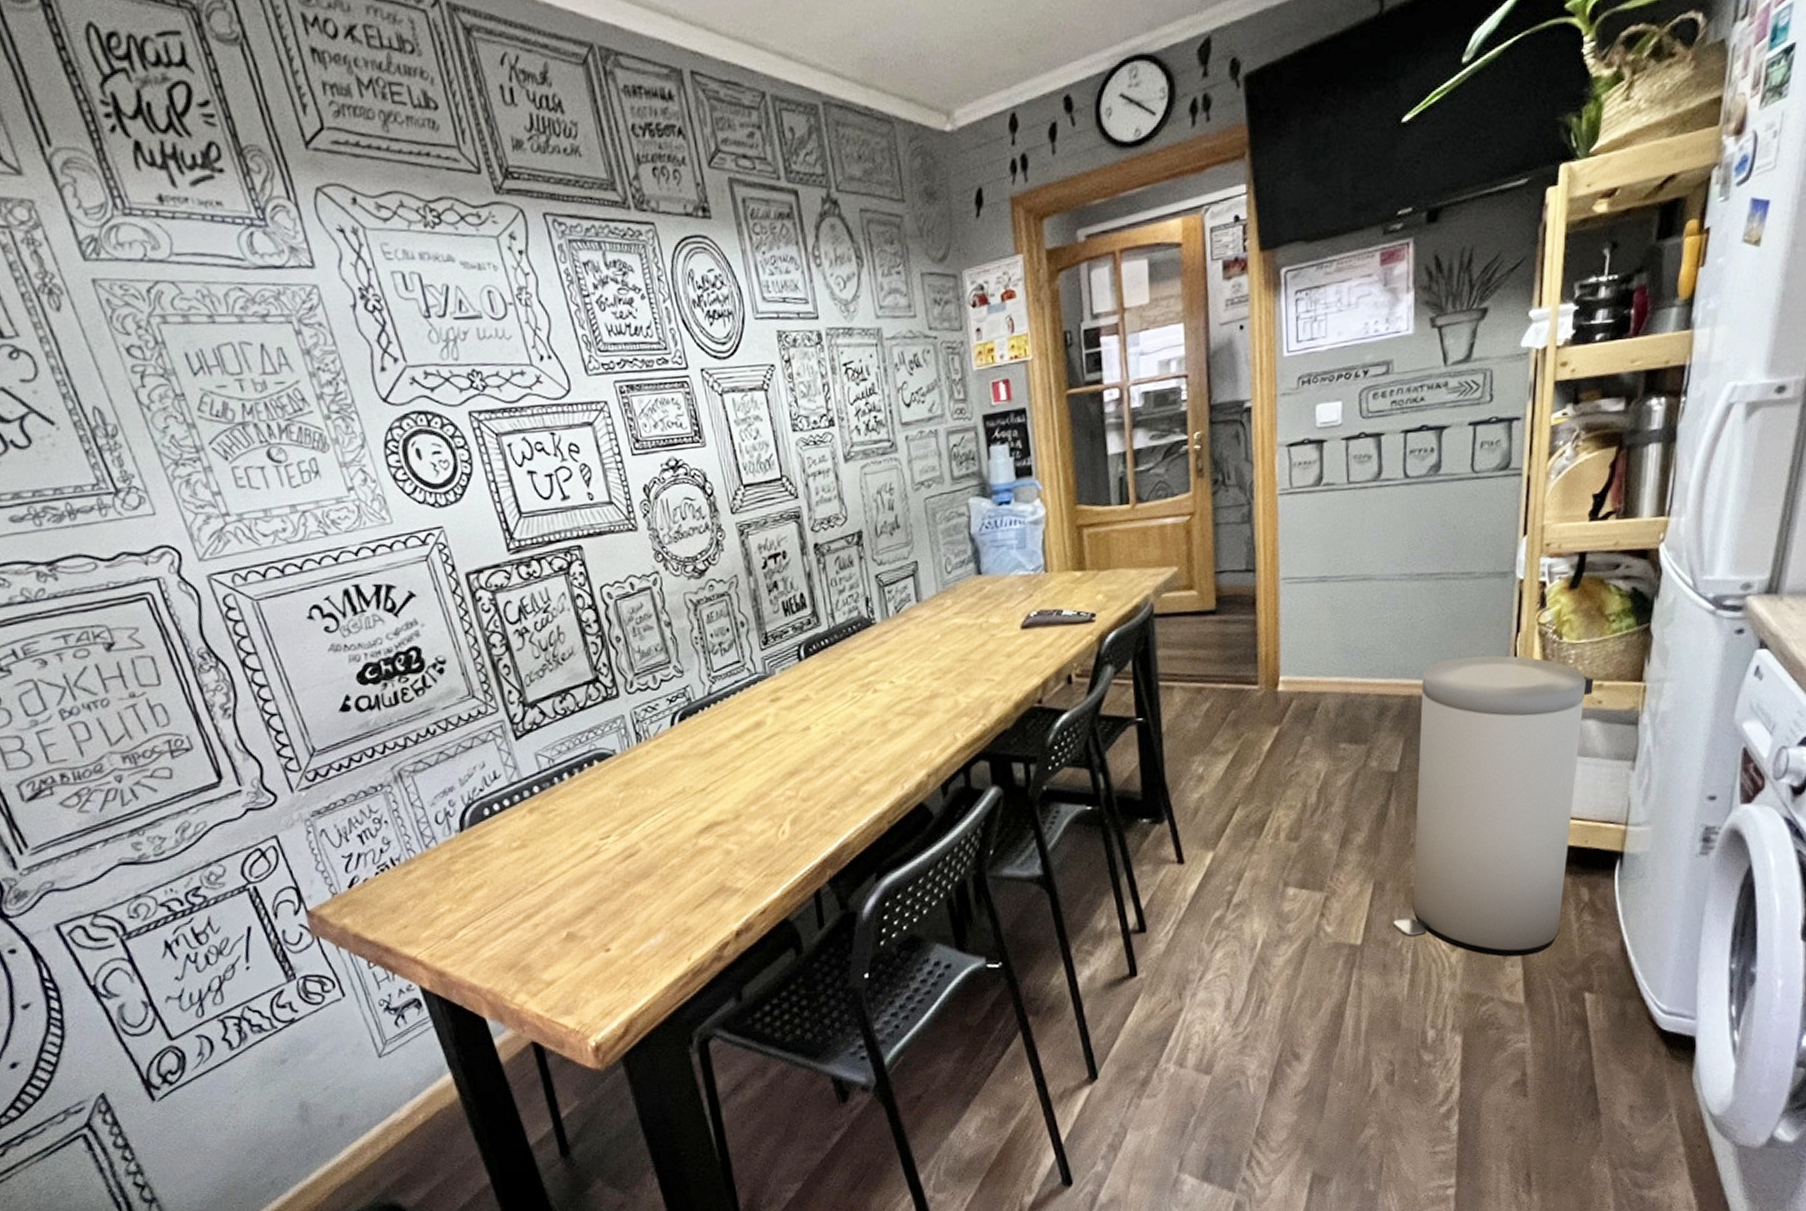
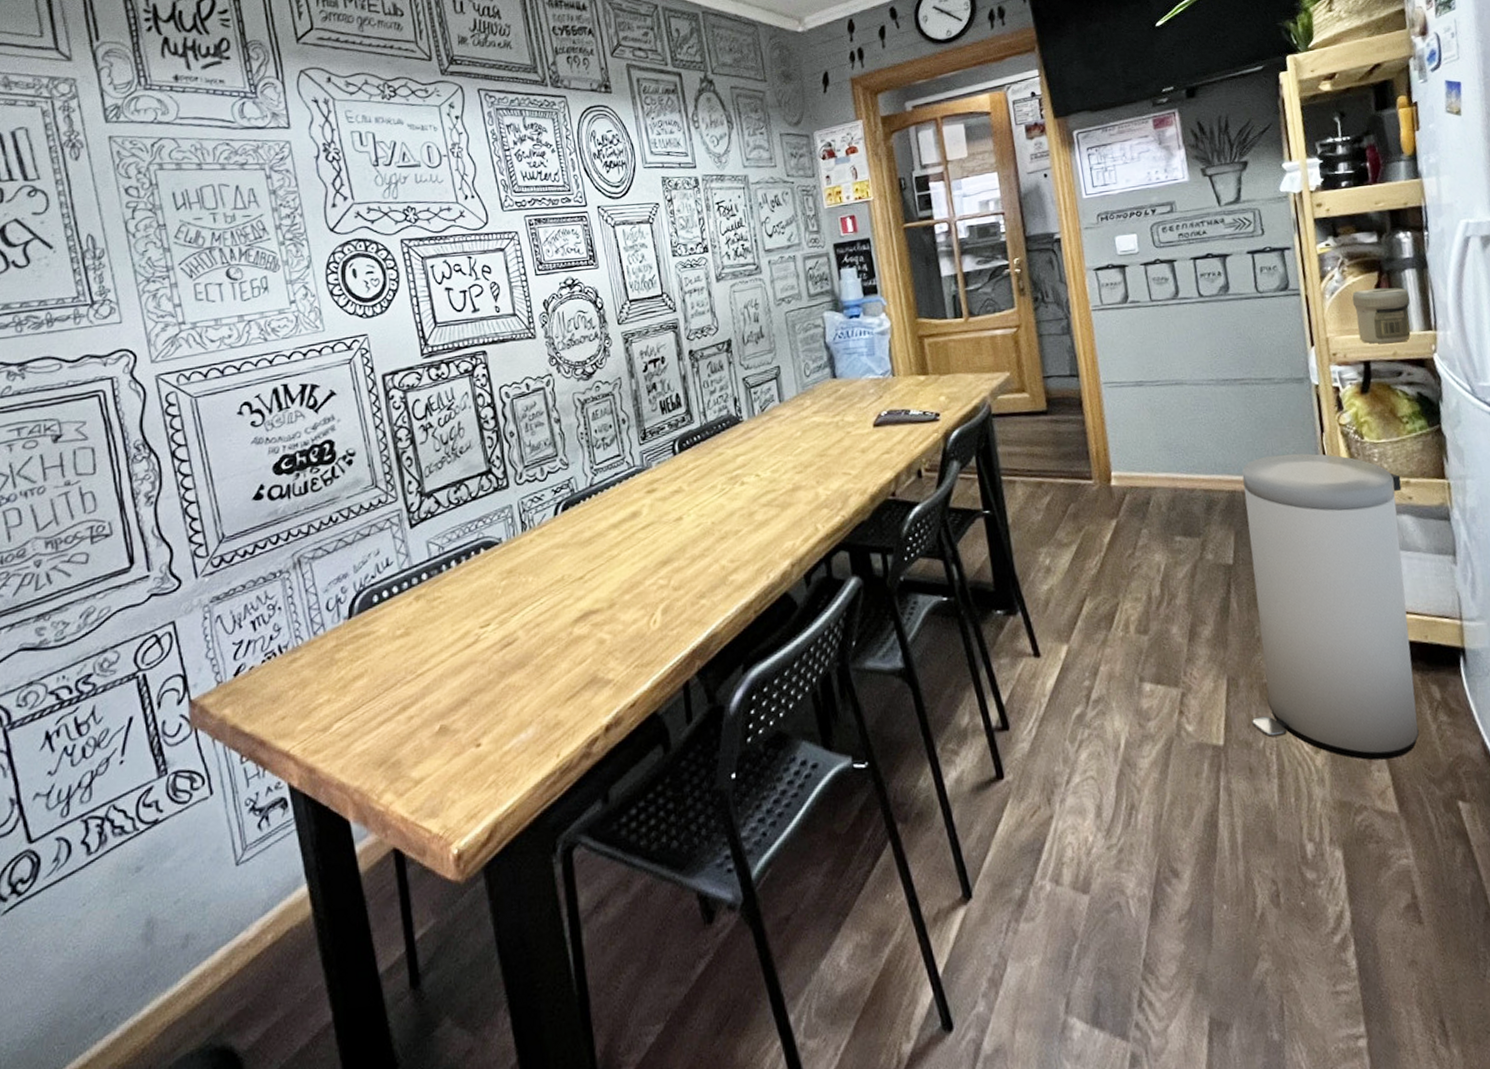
jar: none [1580,465,1647,532] -> present [1351,287,1411,344]

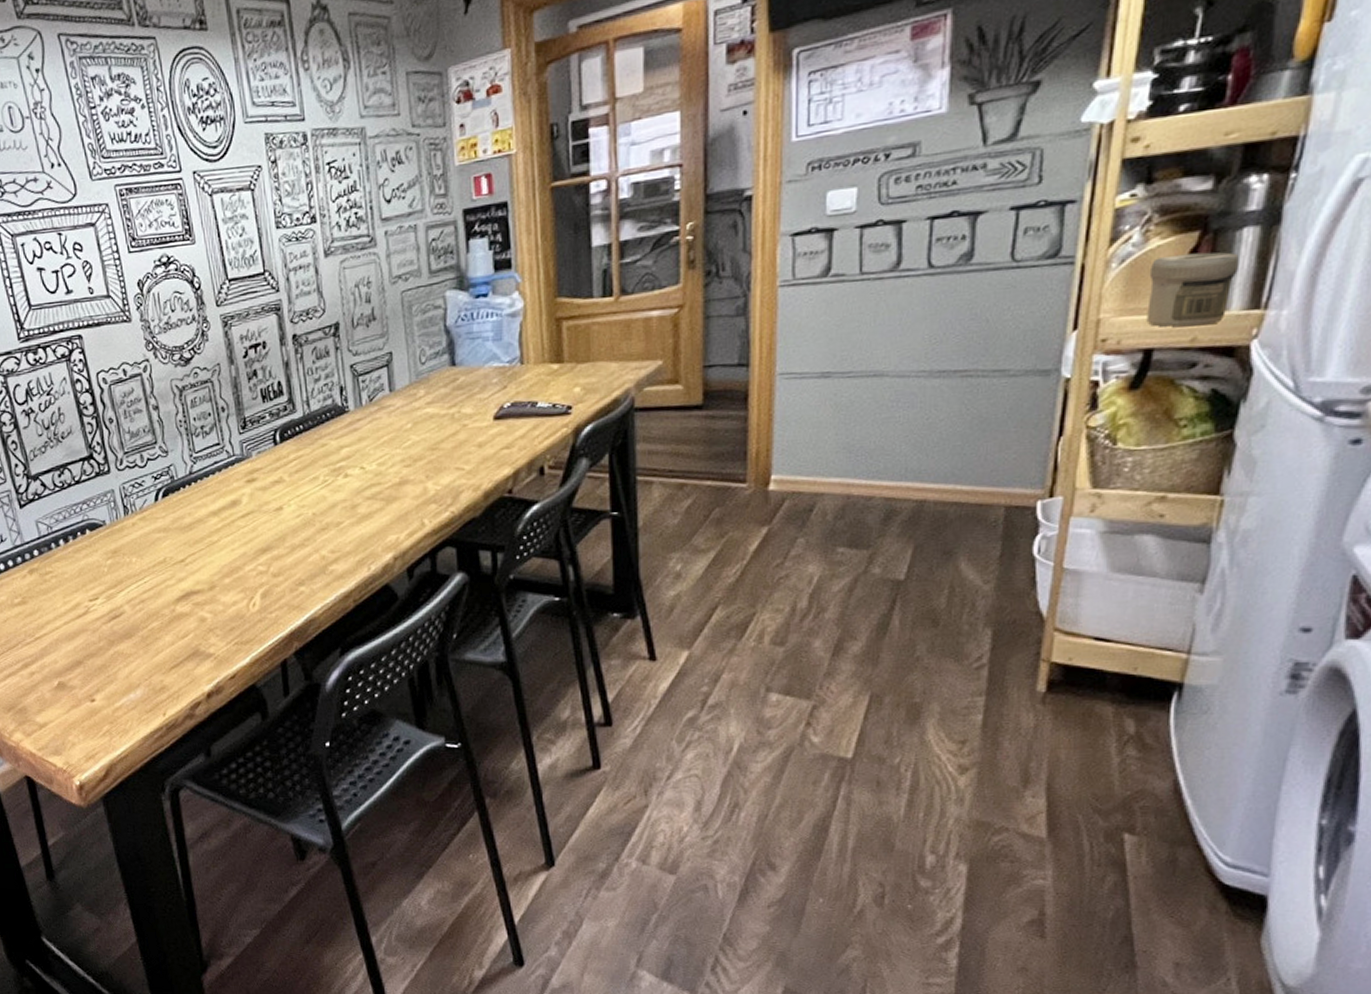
pedal bin: present [1241,453,1419,760] -> none [889,459,1156,787]

